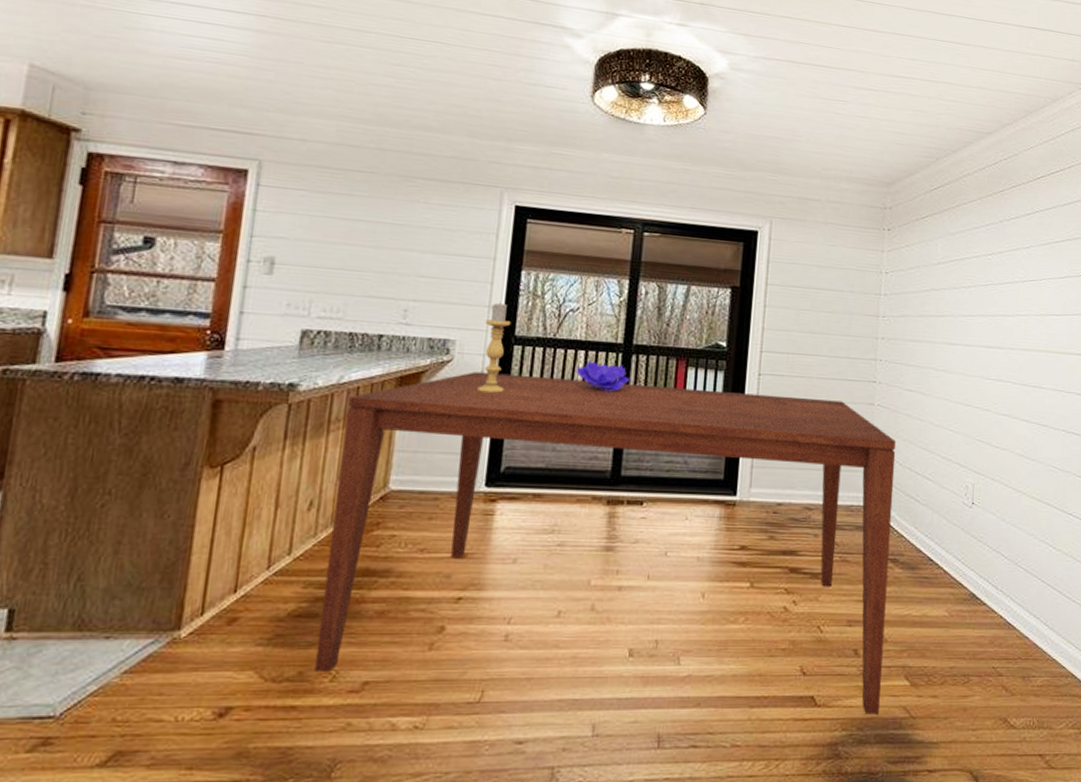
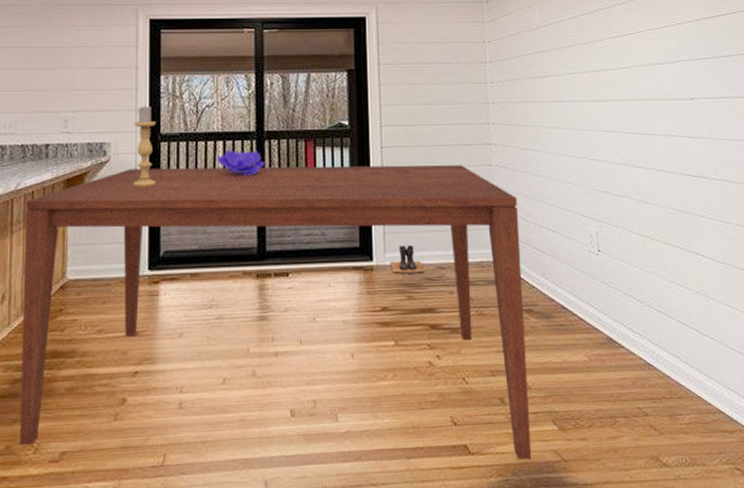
boots: none [754,482,791,513] -> present [390,246,425,274]

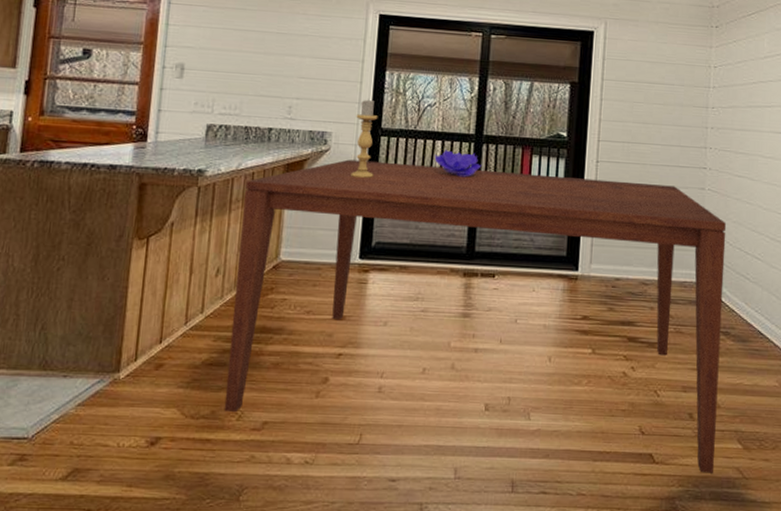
boots: present [390,246,425,274] -> none [595,259,628,287]

